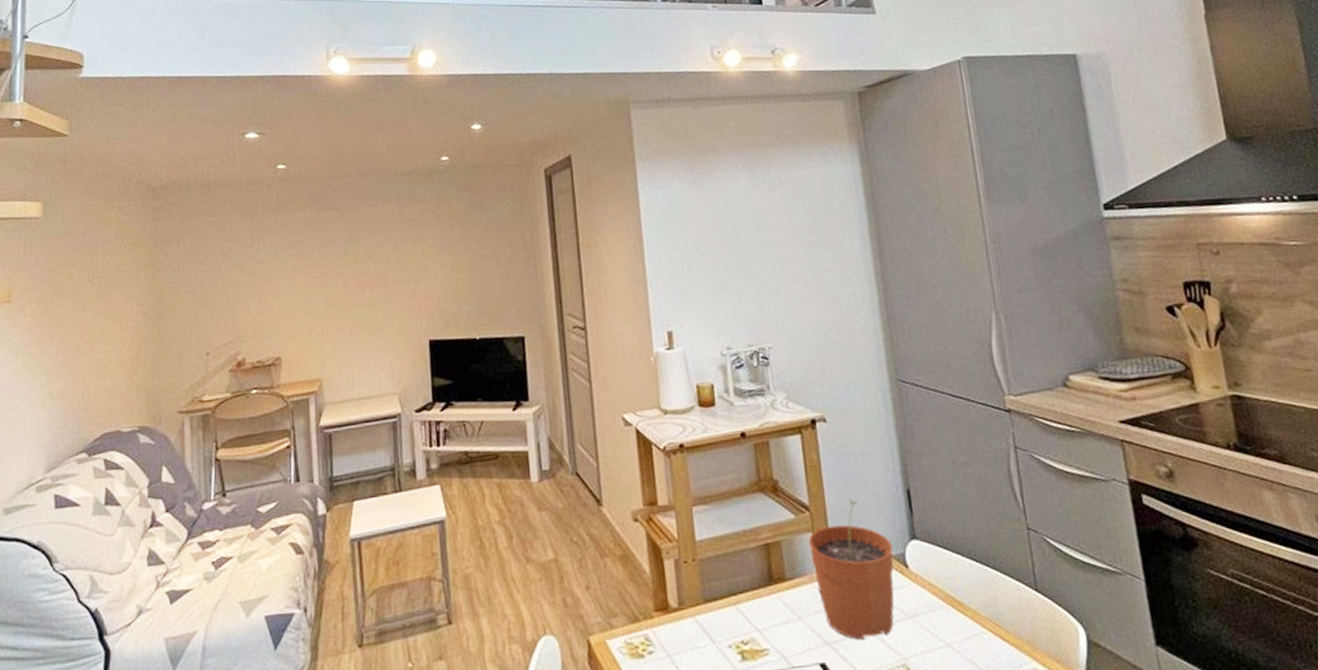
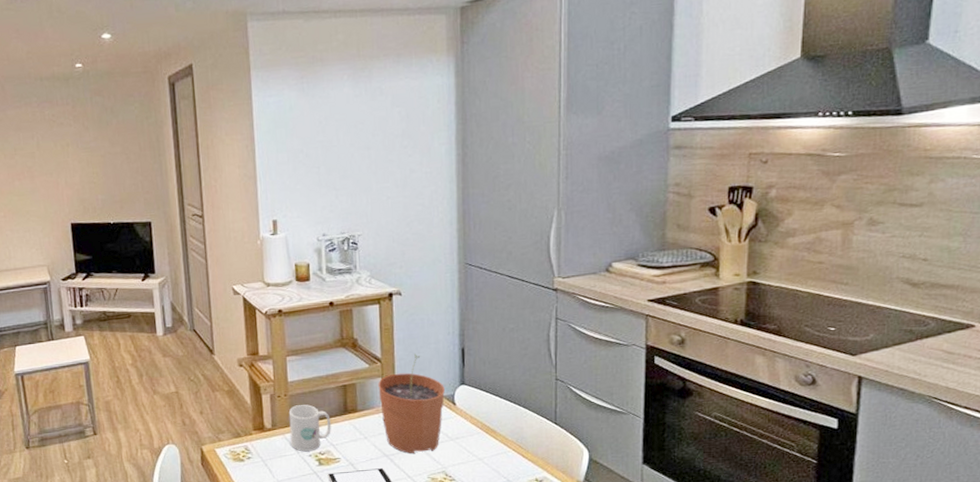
mug: none [699,572,755,641] -> present [288,404,331,452]

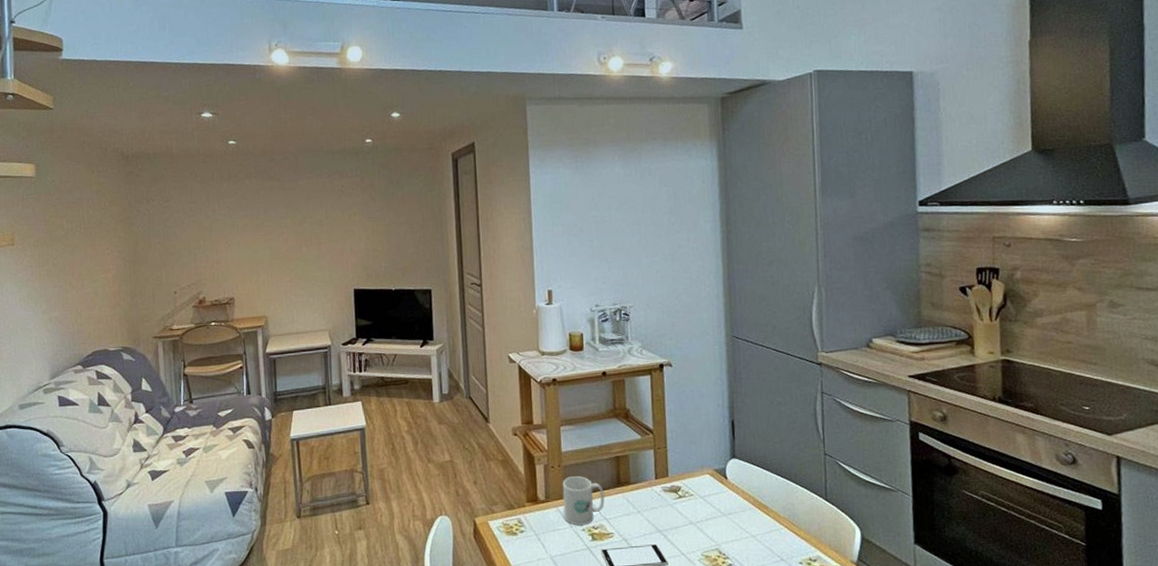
plant pot: present [378,354,445,454] -> none [650,425,716,530]

